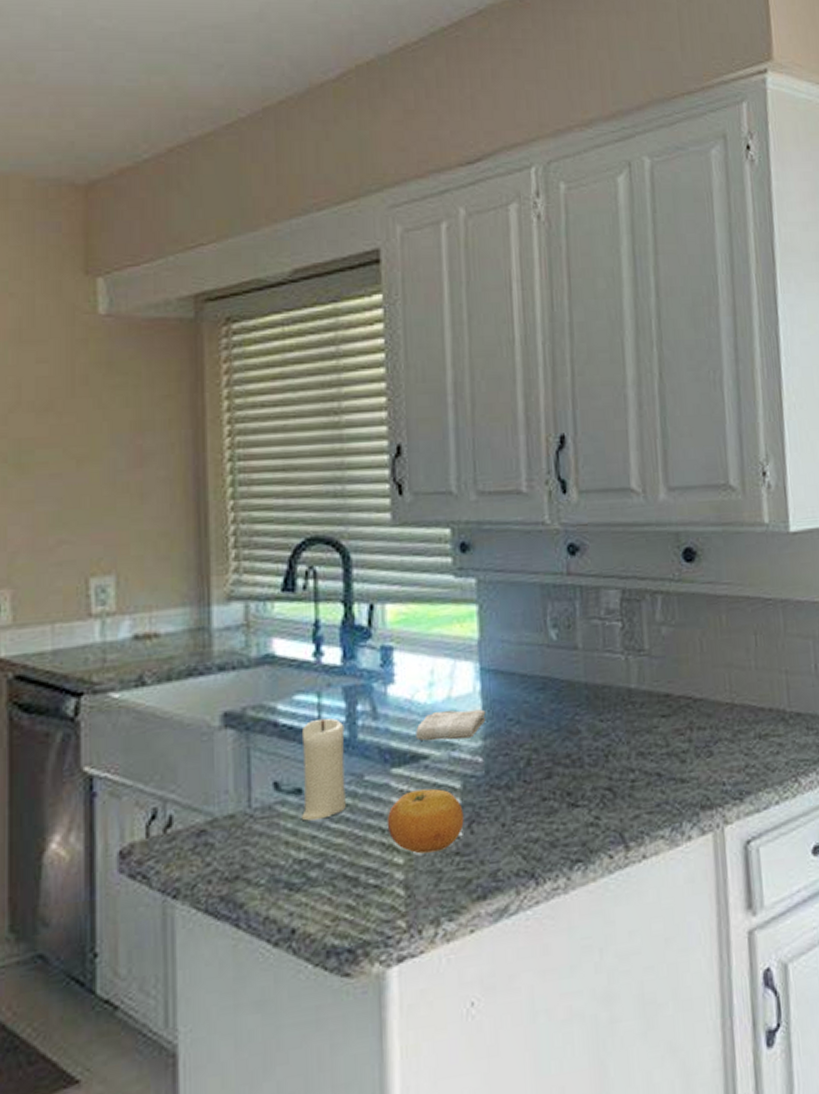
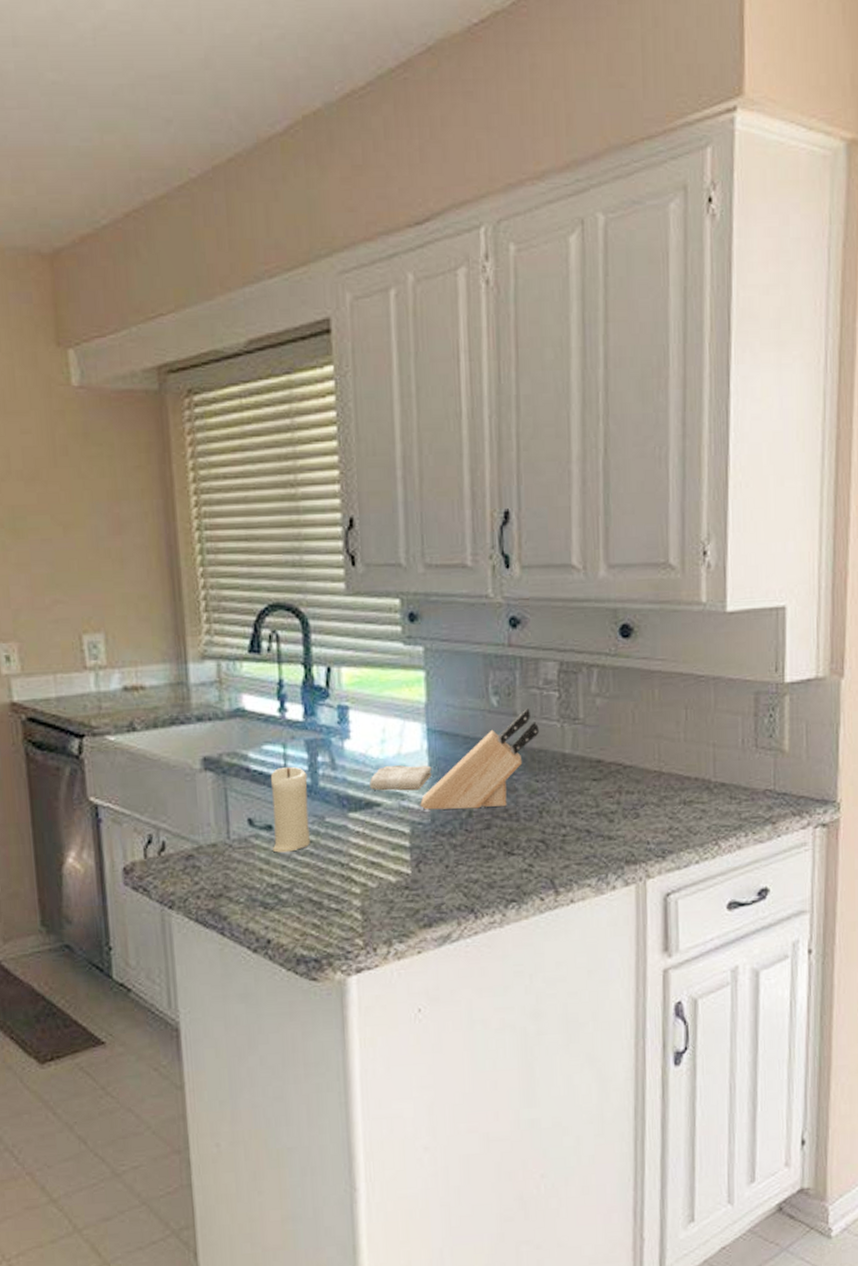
fruit: present [387,788,464,854] -> none [345,832,412,886]
knife block: none [473,639,602,761] -> present [420,707,539,810]

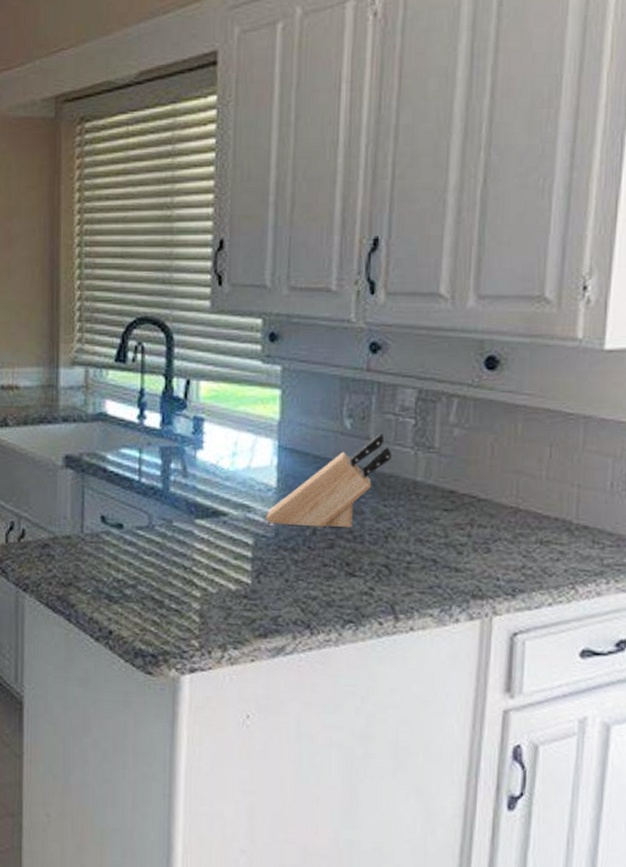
candle: present [270,766,310,853] -> none [121,470,159,551]
washcloth: present [370,765,432,791] -> none [218,478,280,504]

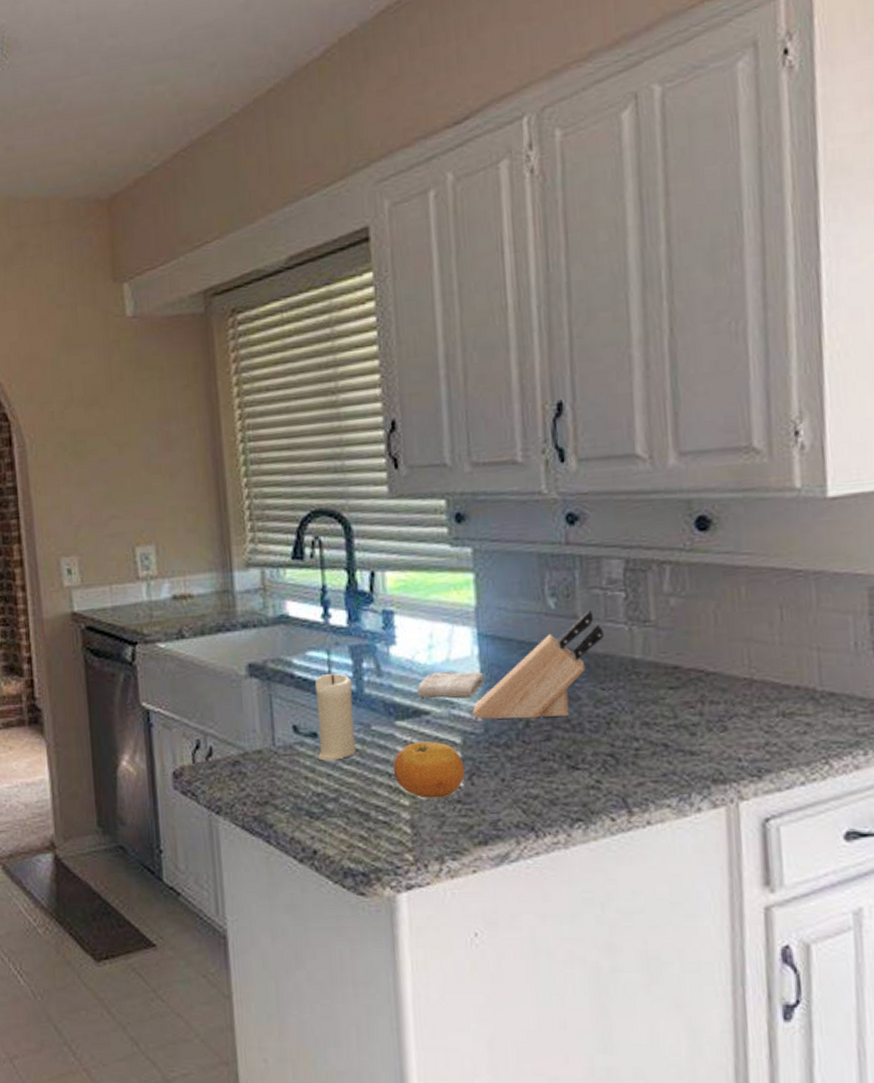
candle: none [121,470,159,551] -> present [314,673,356,761]
fruit: none [189,540,253,593] -> present [393,741,465,798]
washcloth: none [218,478,280,504] -> present [417,672,484,699]

